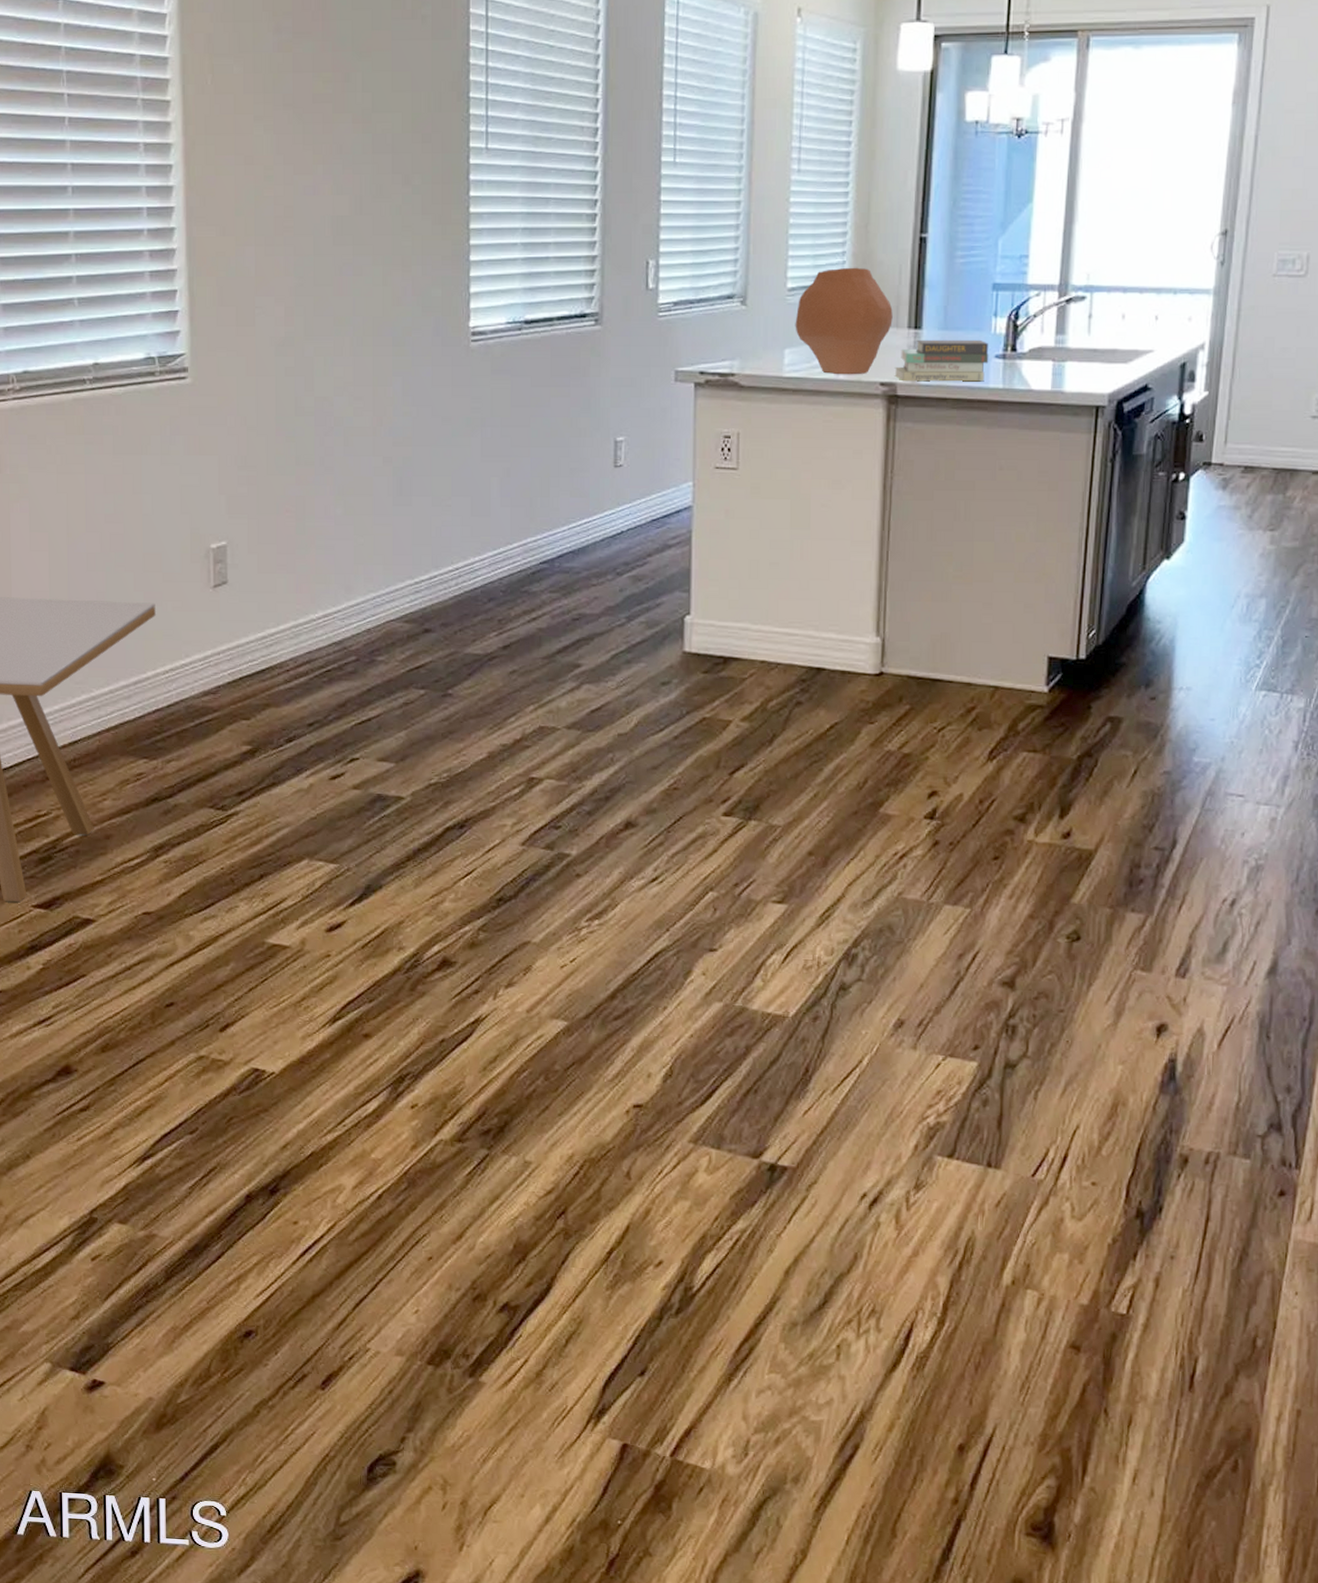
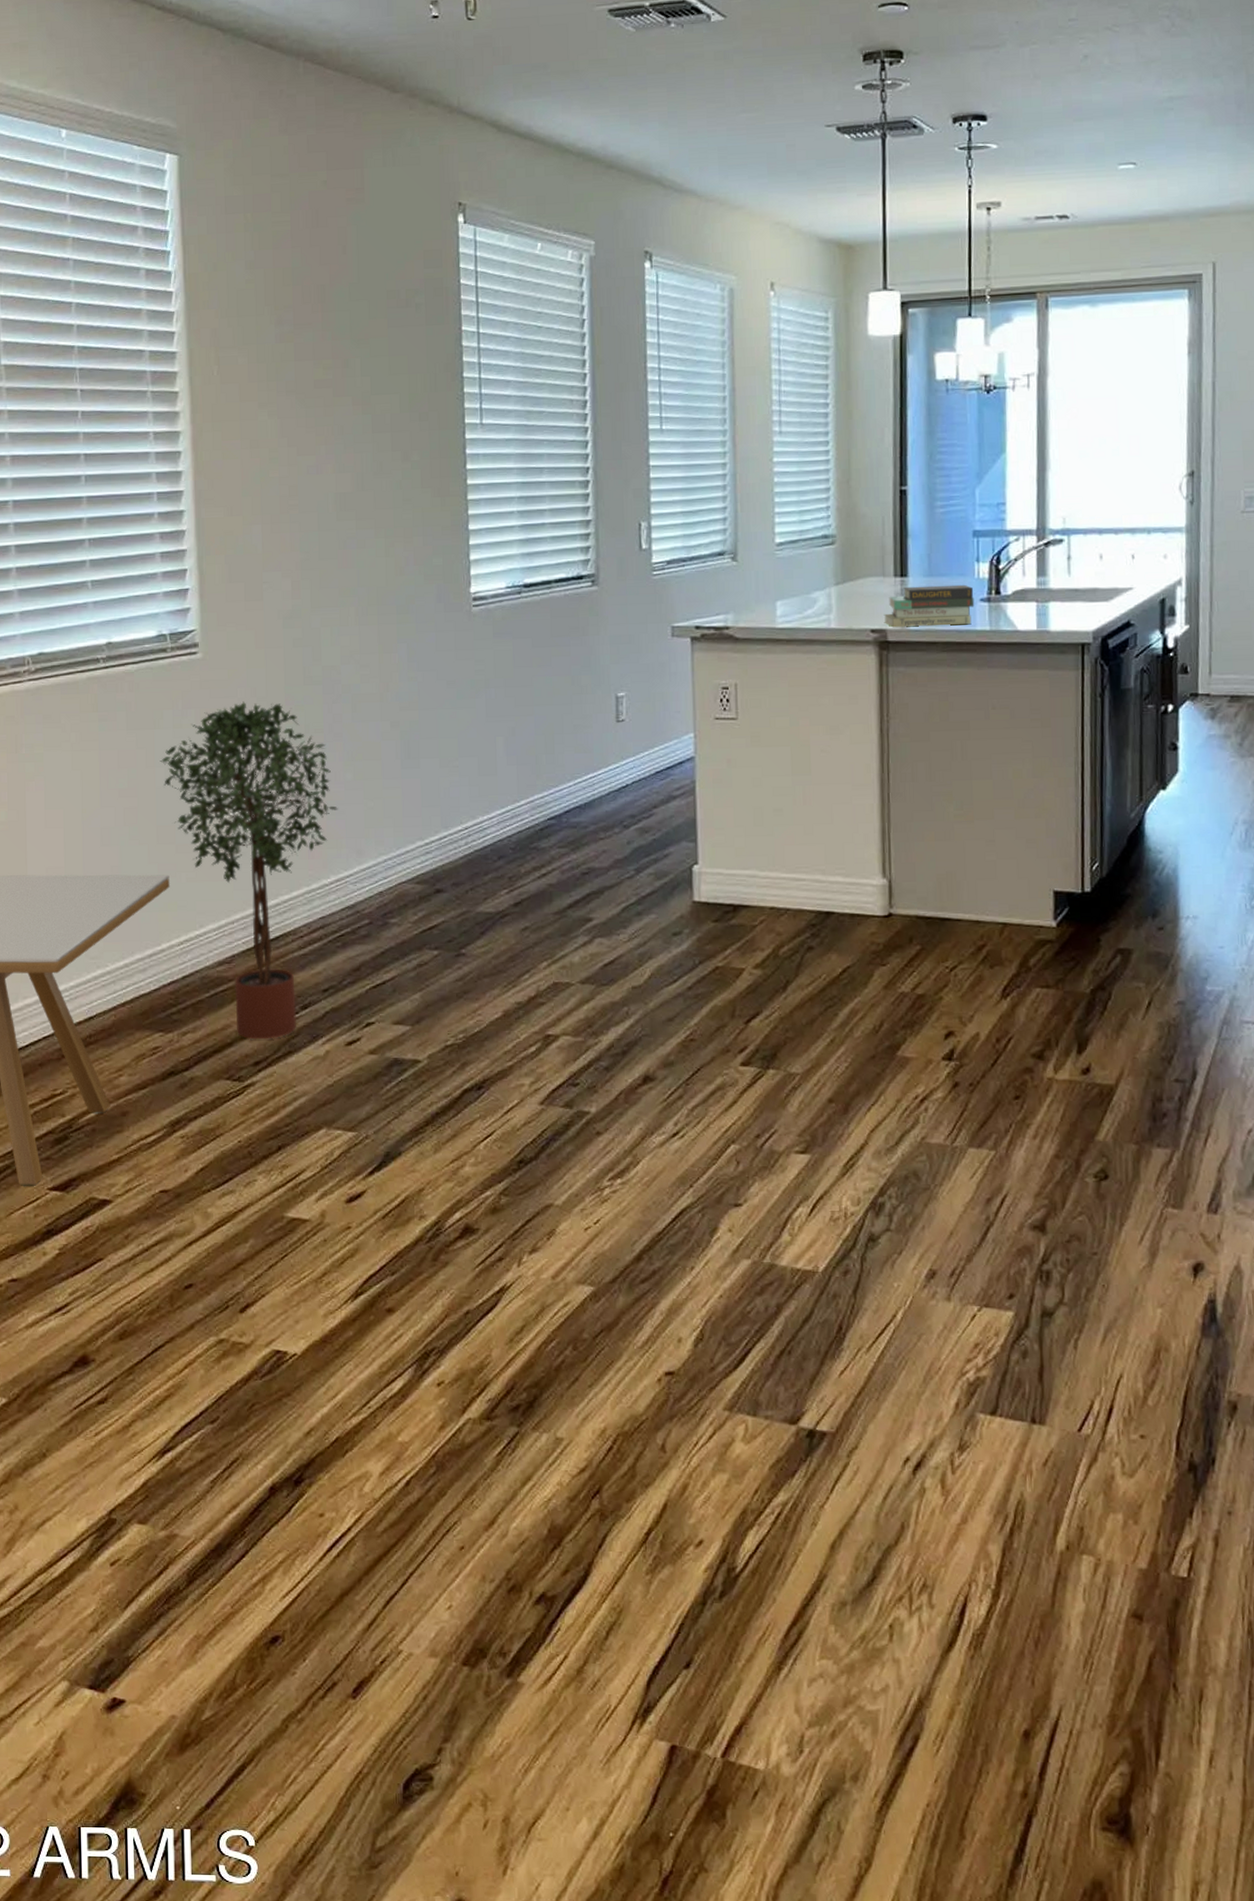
potted tree: none [148,430,328,770] -> present [161,701,339,1040]
vase: present [795,267,893,375] -> none [785,520,879,624]

